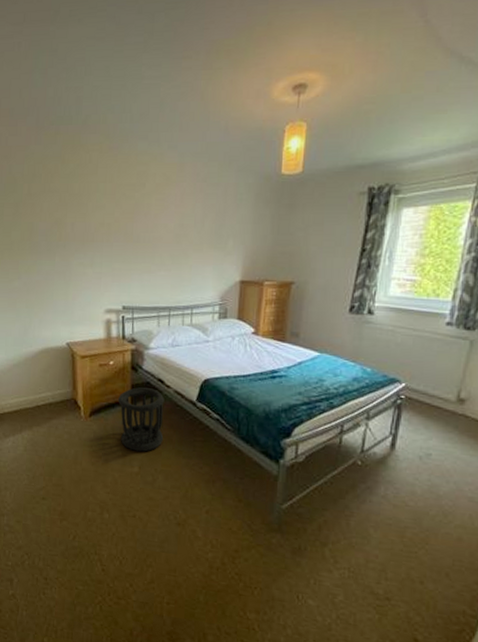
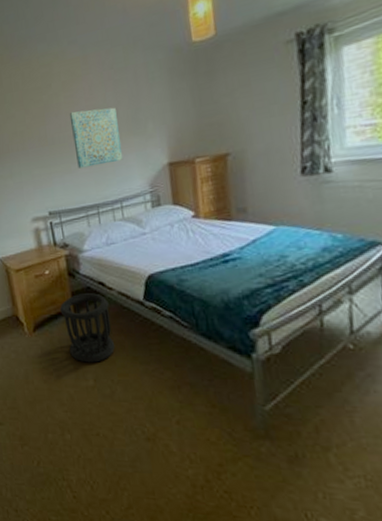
wall art: none [157,214,202,271] -> present [69,107,124,169]

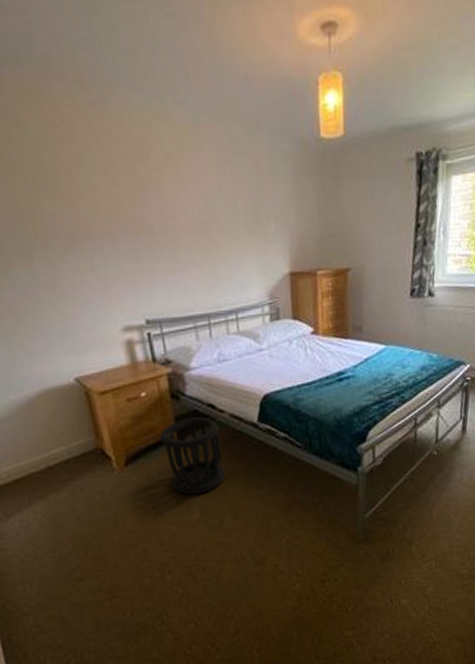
wall art: present [69,107,124,169] -> none [174,195,240,269]

